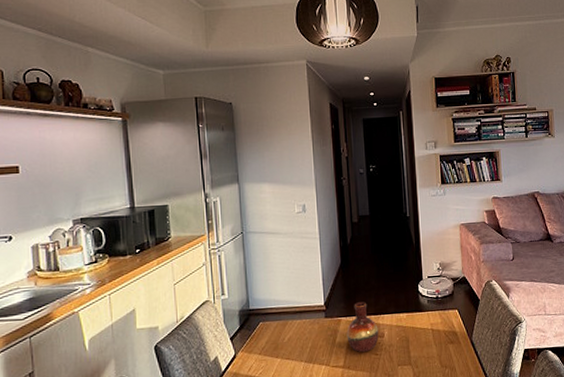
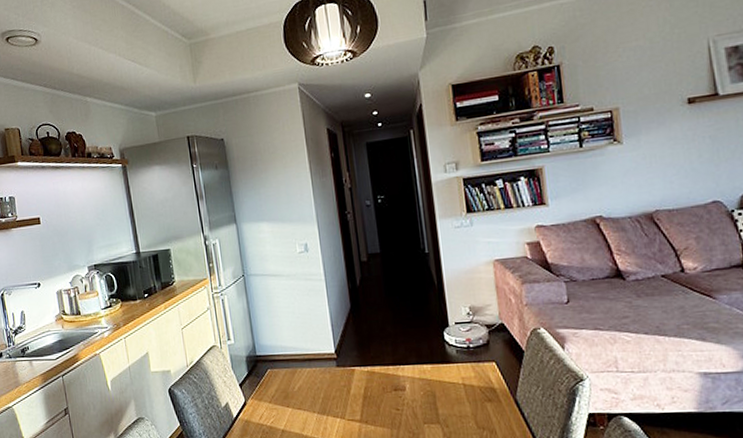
vase: present [346,302,379,353] -> none [362,350,399,407]

